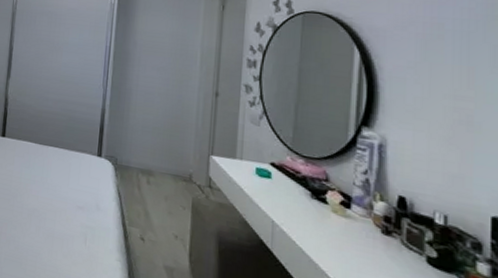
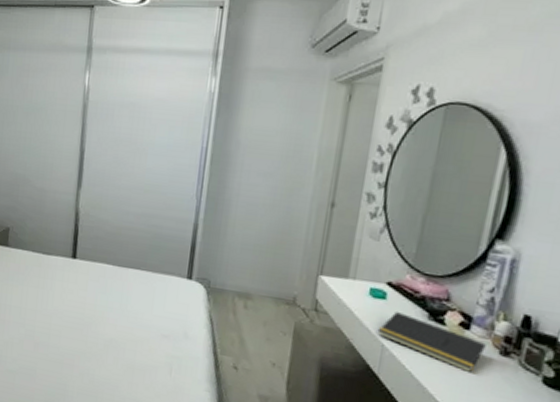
notepad: none [266,189,368,251] -> present [377,311,486,374]

